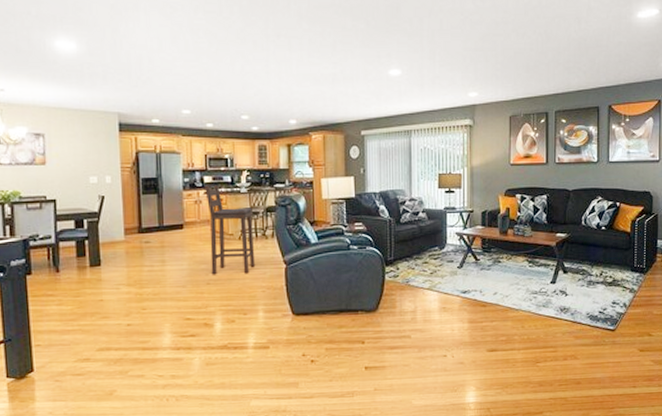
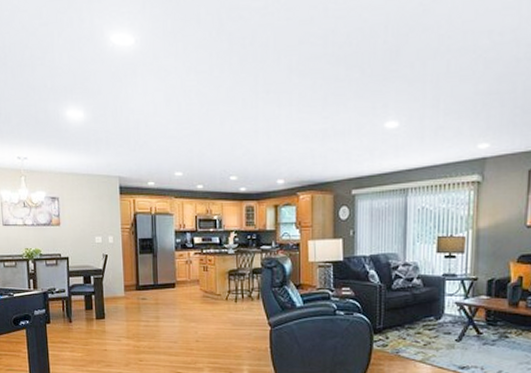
bar stool: present [205,185,256,275] -> none [195,246,241,334]

